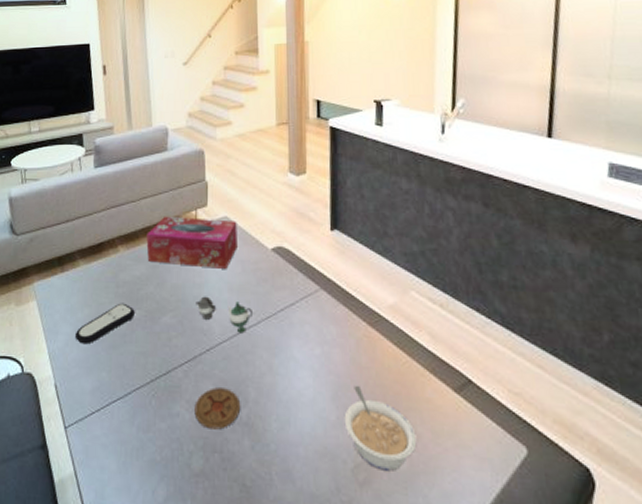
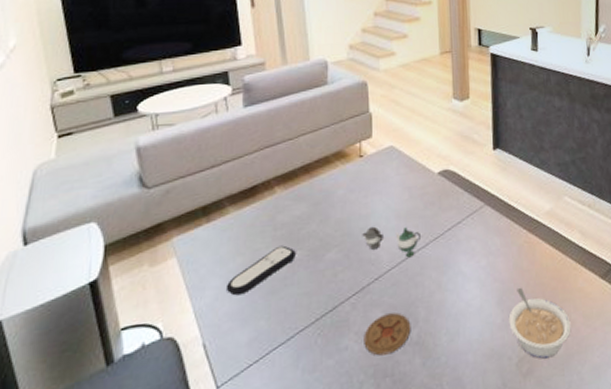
tissue box: present [146,216,237,269] -> none [307,149,404,200]

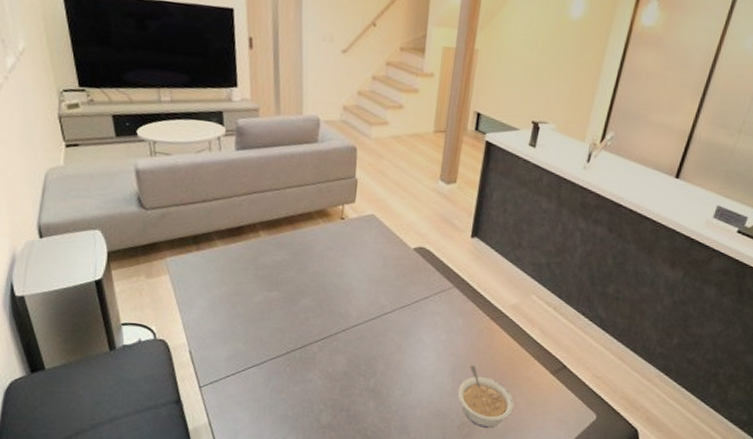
remote control: present [225,245,296,296] -> none [210,284,274,319]
teapot: present [362,226,422,258] -> none [335,284,390,319]
coaster: present [364,312,411,356] -> none [326,361,370,394]

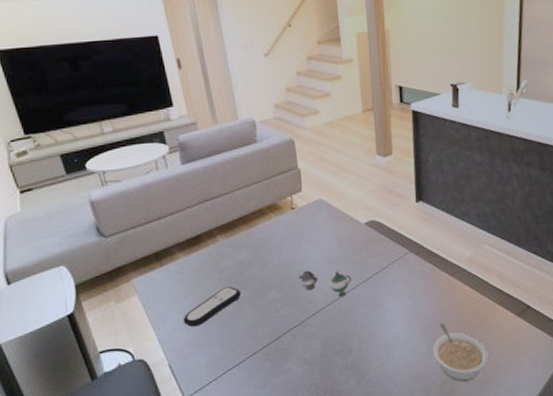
remote control: none [210,284,274,319] -> present [183,286,241,327]
teapot: none [335,284,390,319] -> present [298,270,352,297]

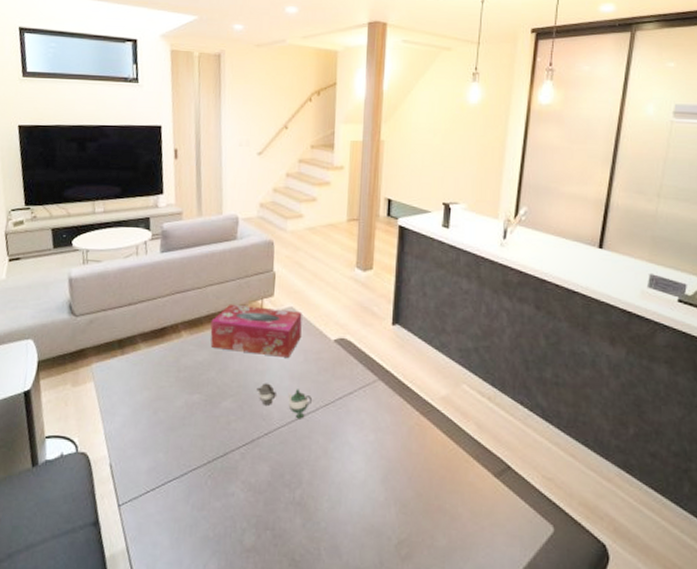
remote control: present [183,286,241,327] -> none [132,387,195,426]
tissue box: none [244,202,333,247] -> present [210,304,302,357]
legume: present [432,322,489,382] -> none [391,469,457,547]

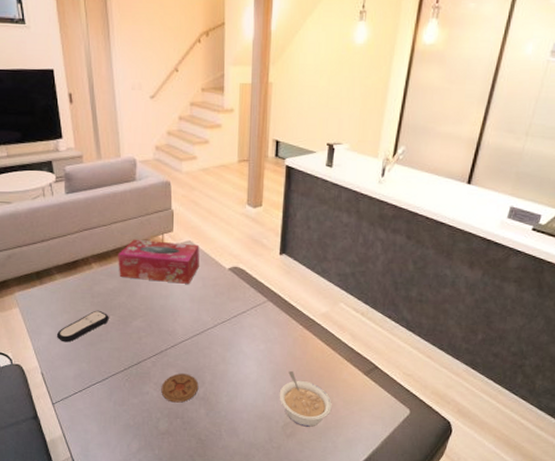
remote control: none [132,387,195,426] -> present [56,310,109,343]
coaster: none [249,469,295,509] -> present [161,373,199,403]
teapot: present [256,383,313,419] -> none [162,305,212,334]
legume: none [391,469,457,547] -> present [279,370,332,427]

